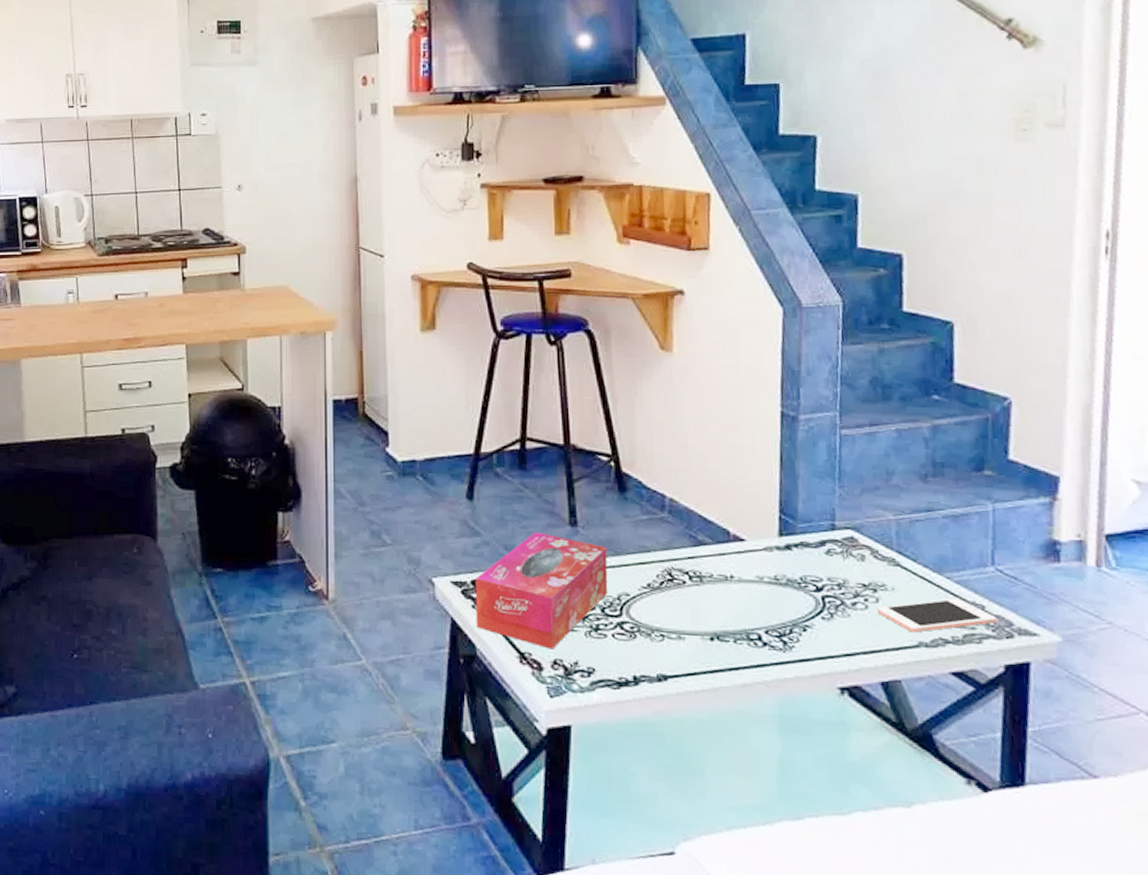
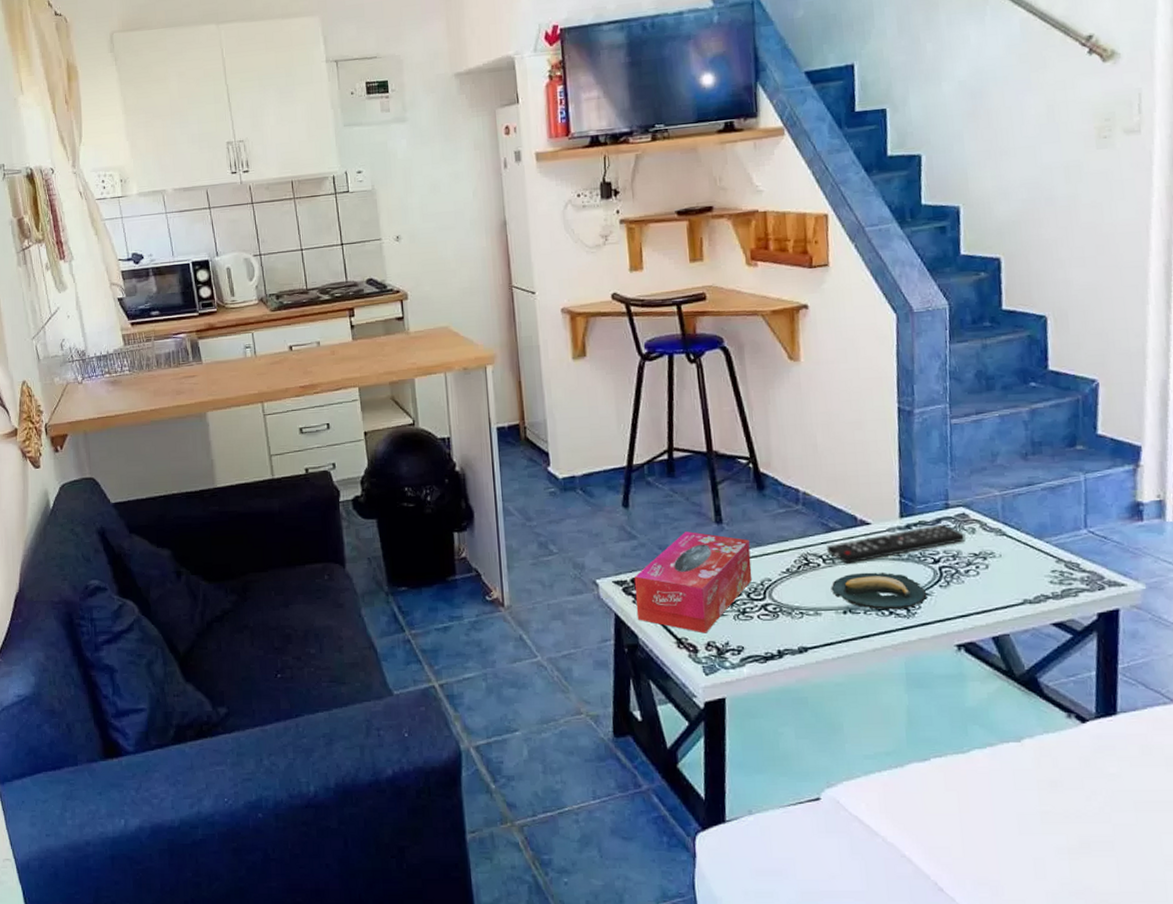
remote control: none [694,547,853,584] -> present [827,524,966,564]
banana: none [697,595,807,641] -> present [831,572,927,610]
cell phone: present [876,598,996,633] -> none [986,559,1090,592]

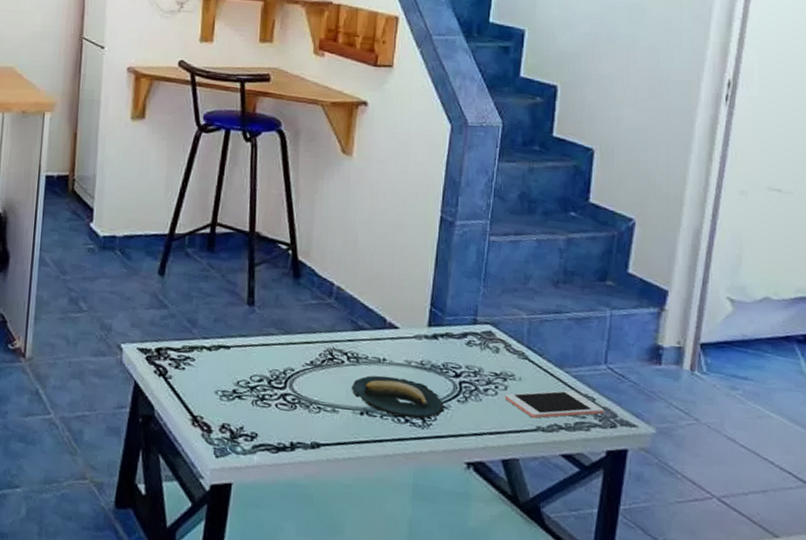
tissue box: present [634,531,752,634] -> none [156,308,278,415]
remote control: present [827,524,966,564] -> none [353,338,489,365]
cell phone: none [986,559,1090,592] -> present [504,390,603,419]

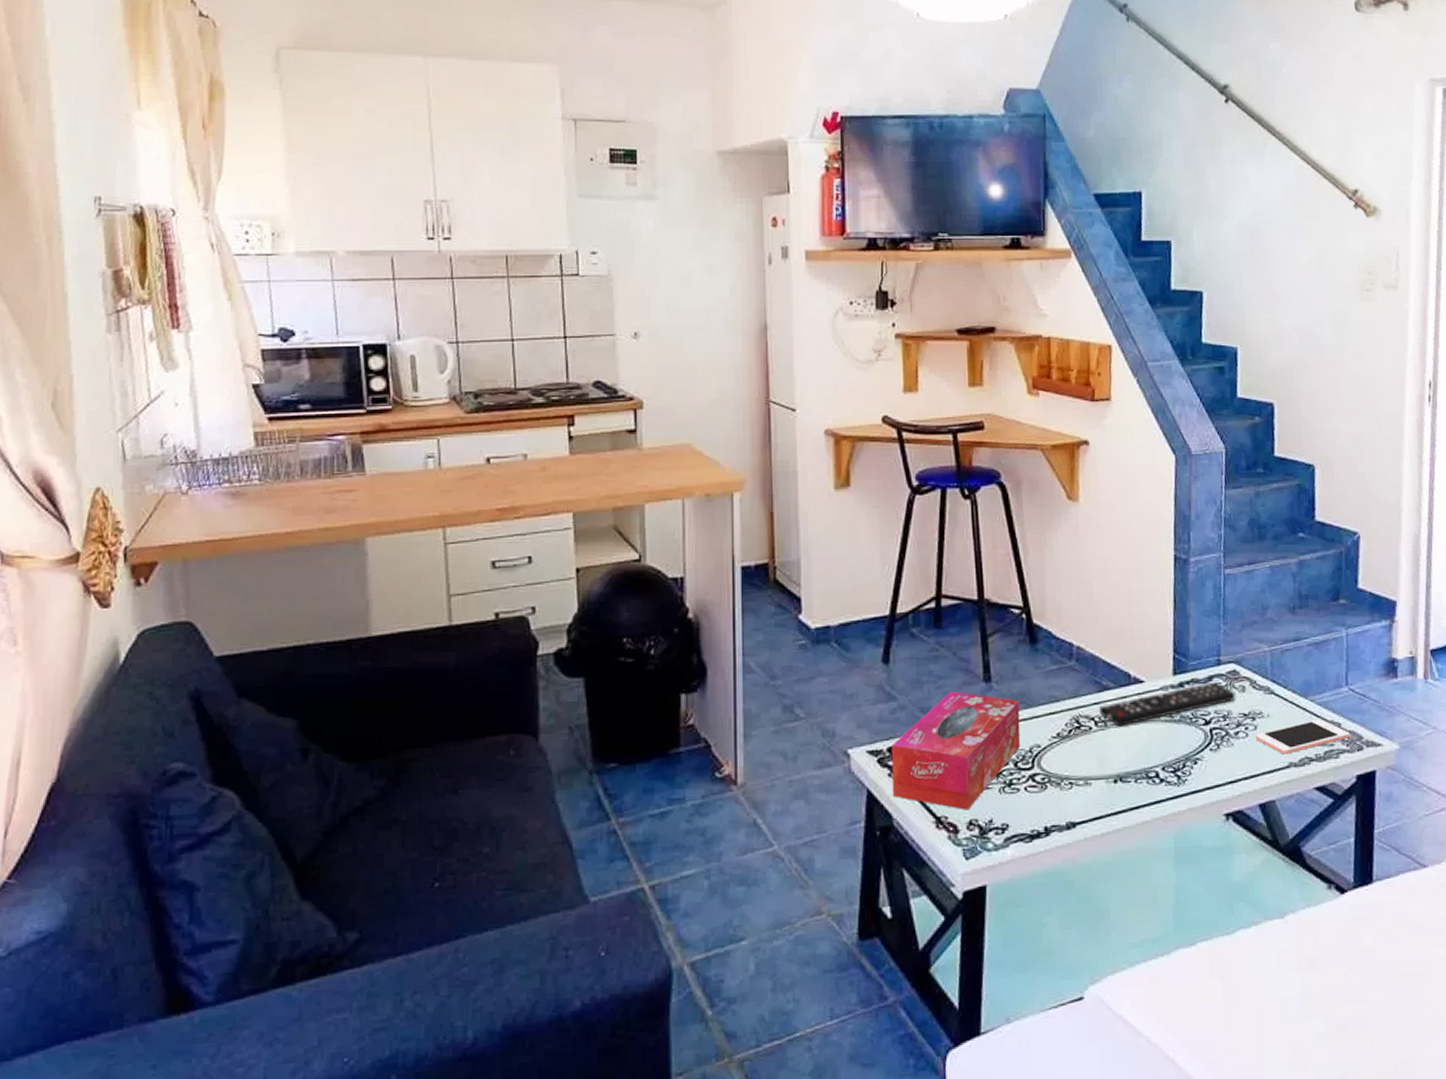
tissue box: none [156,308,278,415] -> present [891,691,1021,810]
banana: present [351,375,444,419] -> none [1102,735,1198,778]
remote control: none [353,338,489,365] -> present [1099,681,1236,727]

